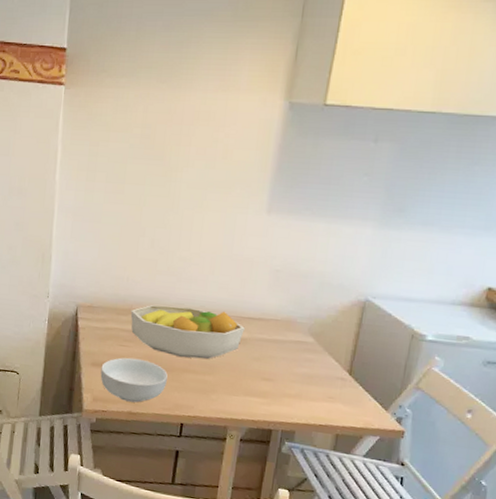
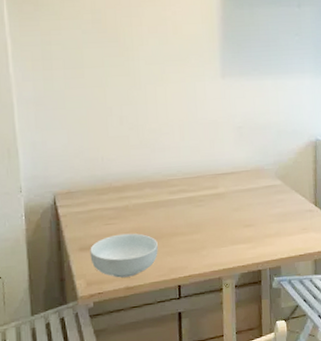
fruit bowl: present [130,305,245,359] -> none [111,171,221,224]

